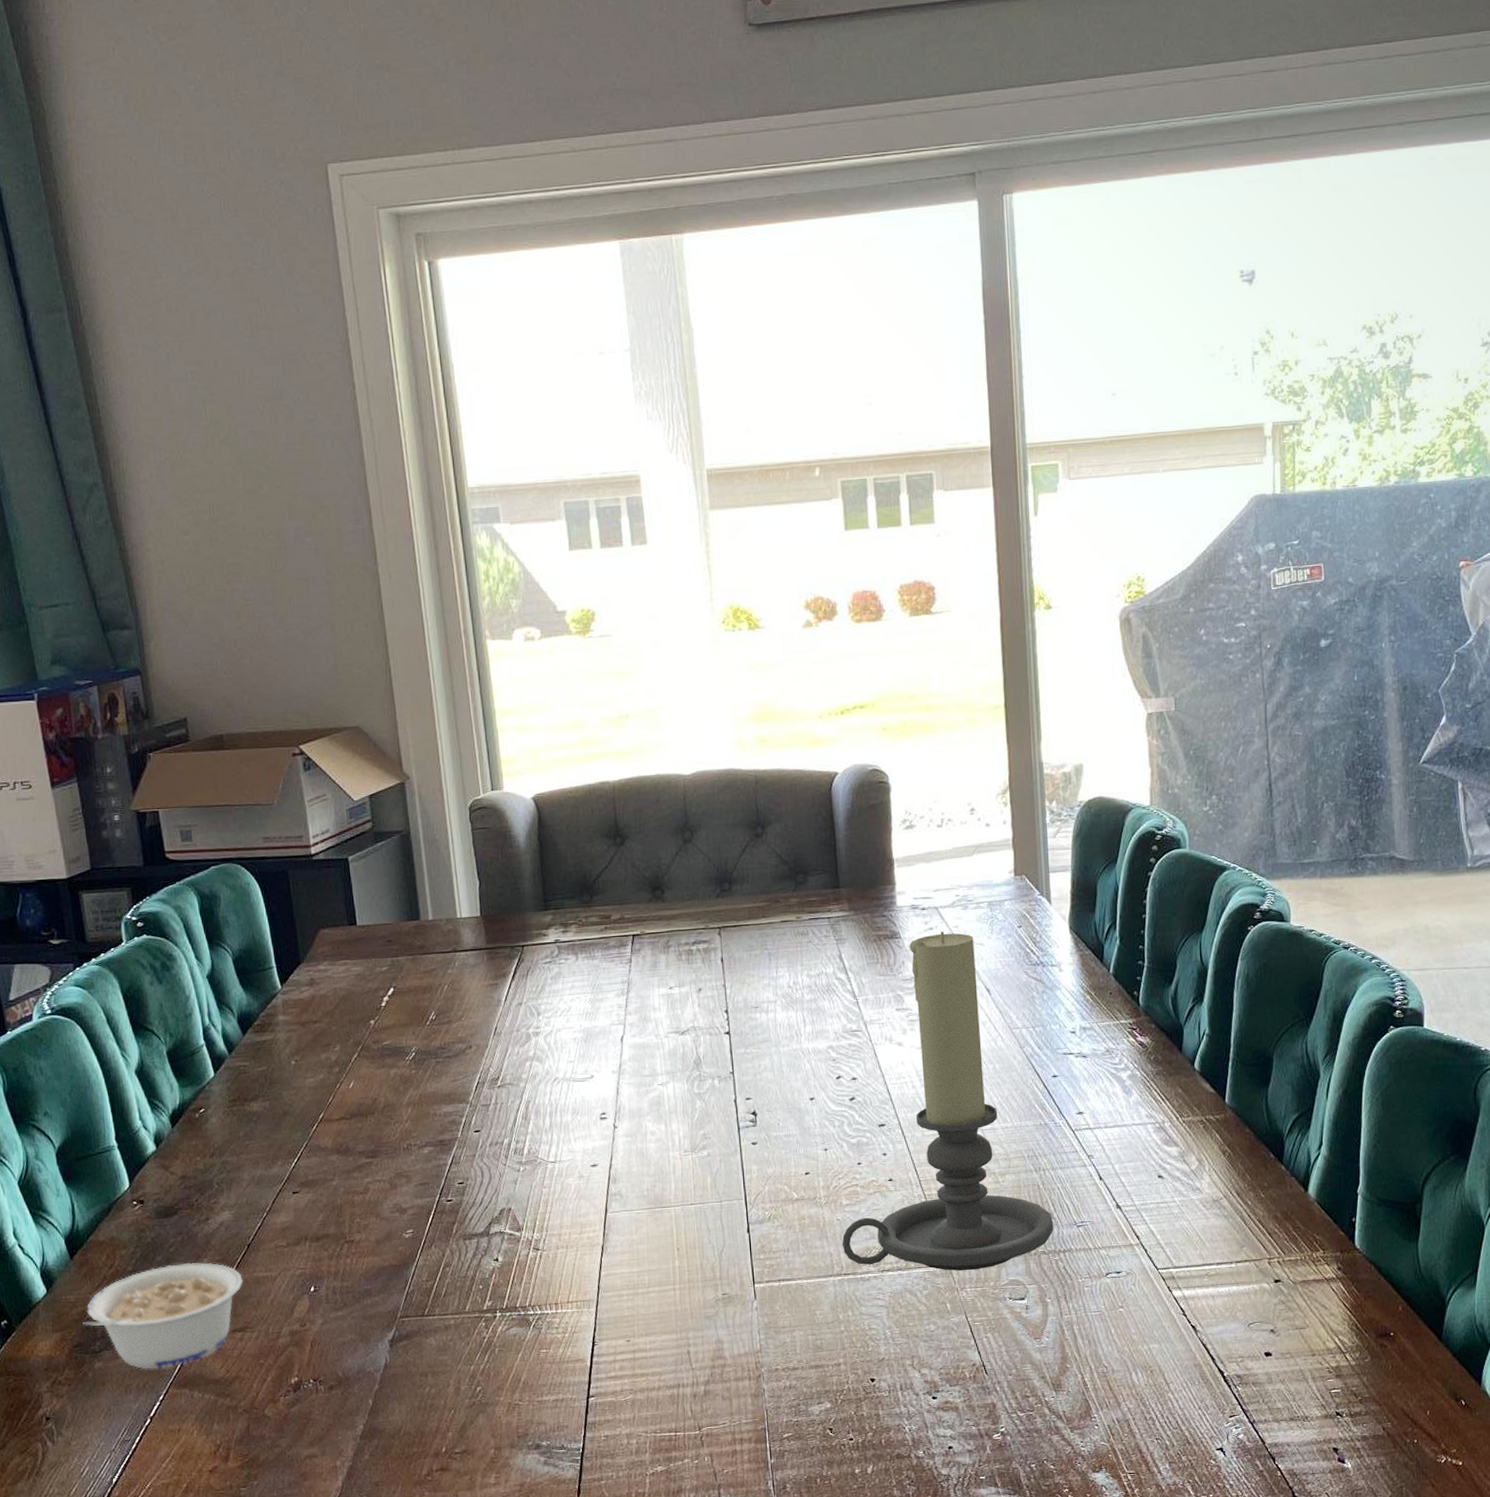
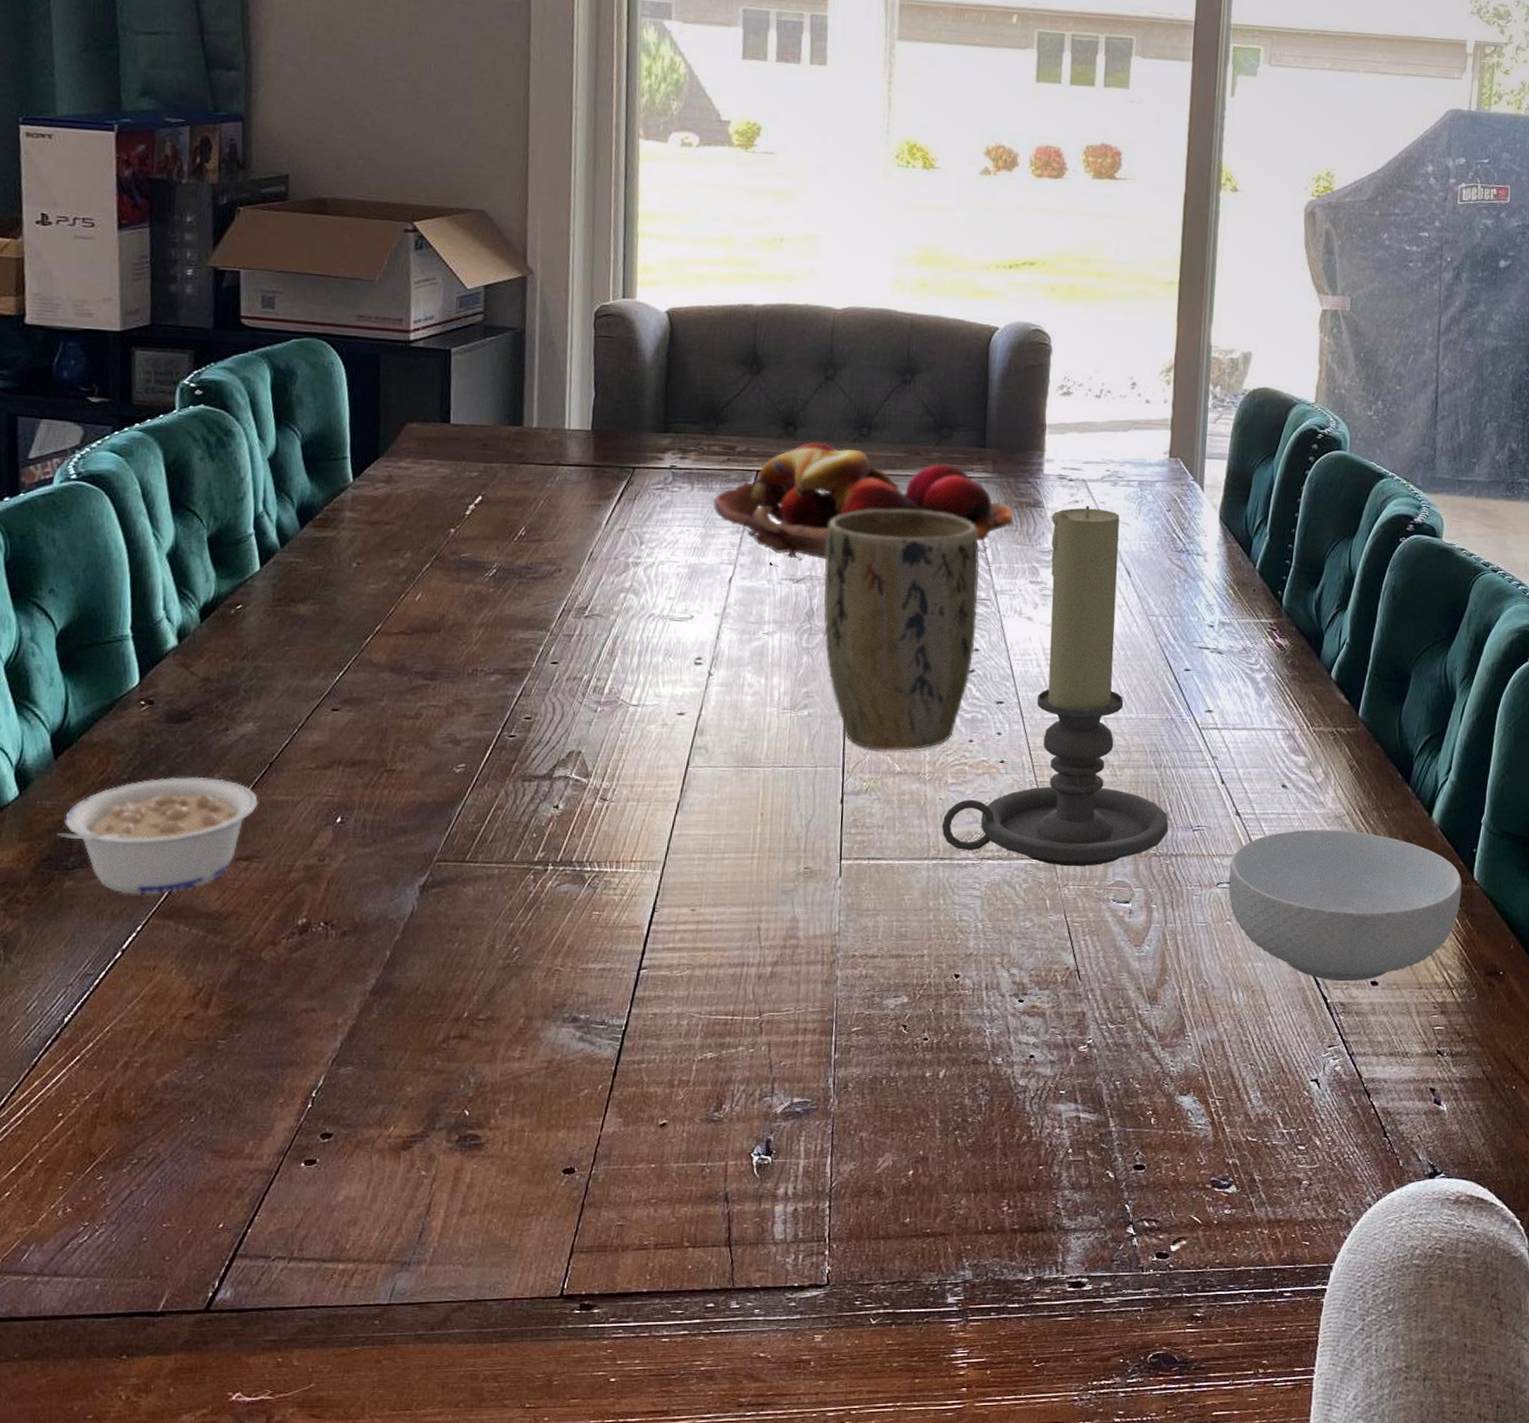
fruit basket: none [597,902,874,1022] -> present [712,442,1014,567]
plant pot: none [703,953,853,1181] -> present [823,509,980,751]
cereal bowl: none [1116,1212,1345,1356] -> present [1228,829,1462,982]

